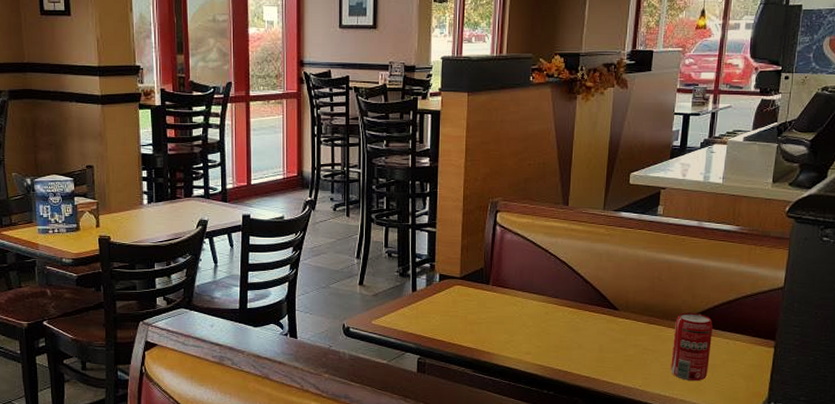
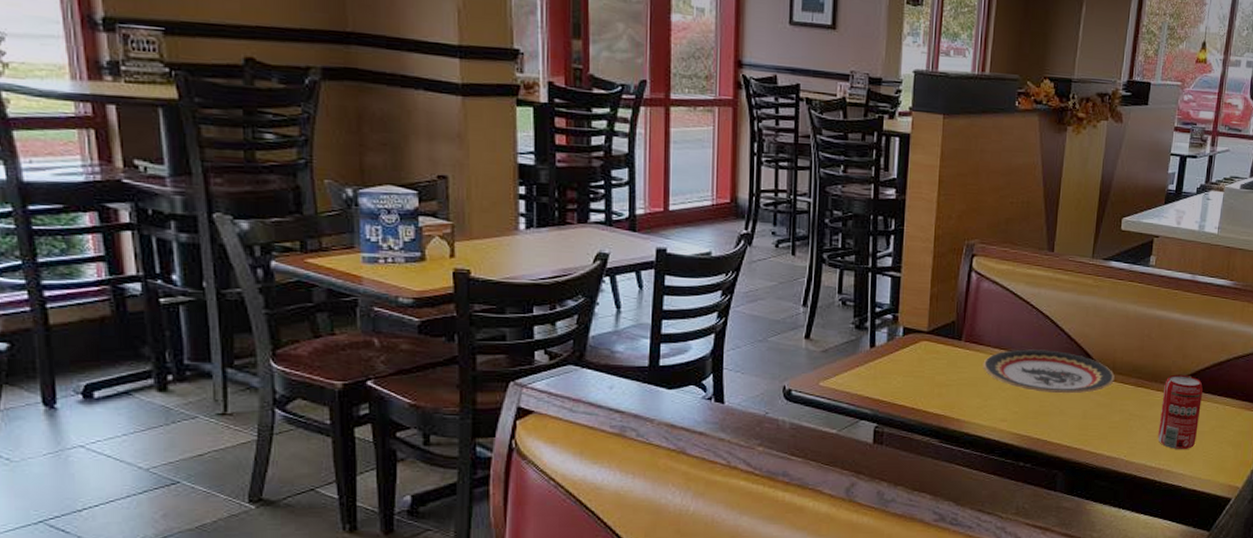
plate: none [508,291,628,330] -> present [983,349,1115,394]

